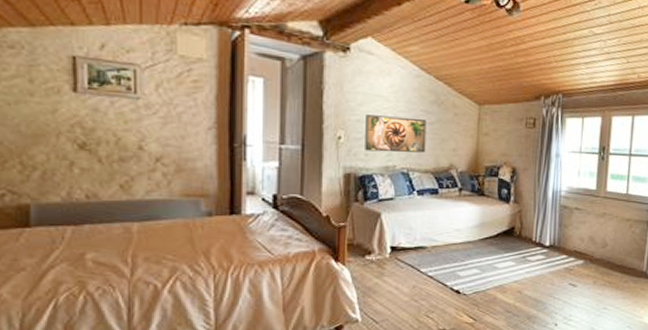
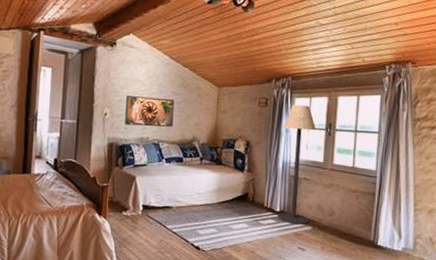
floor lamp: none [547,125,589,259] -> present [278,104,316,225]

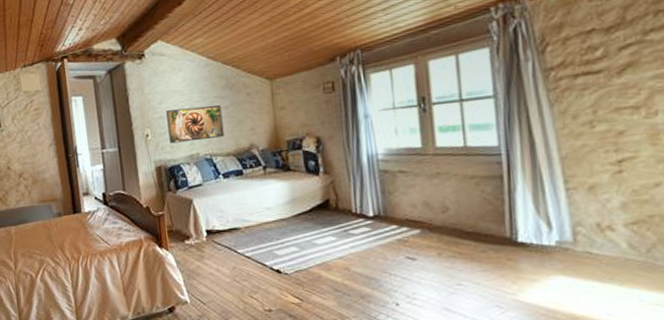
floor lamp: present [278,104,316,225] -> none [360,80,416,230]

